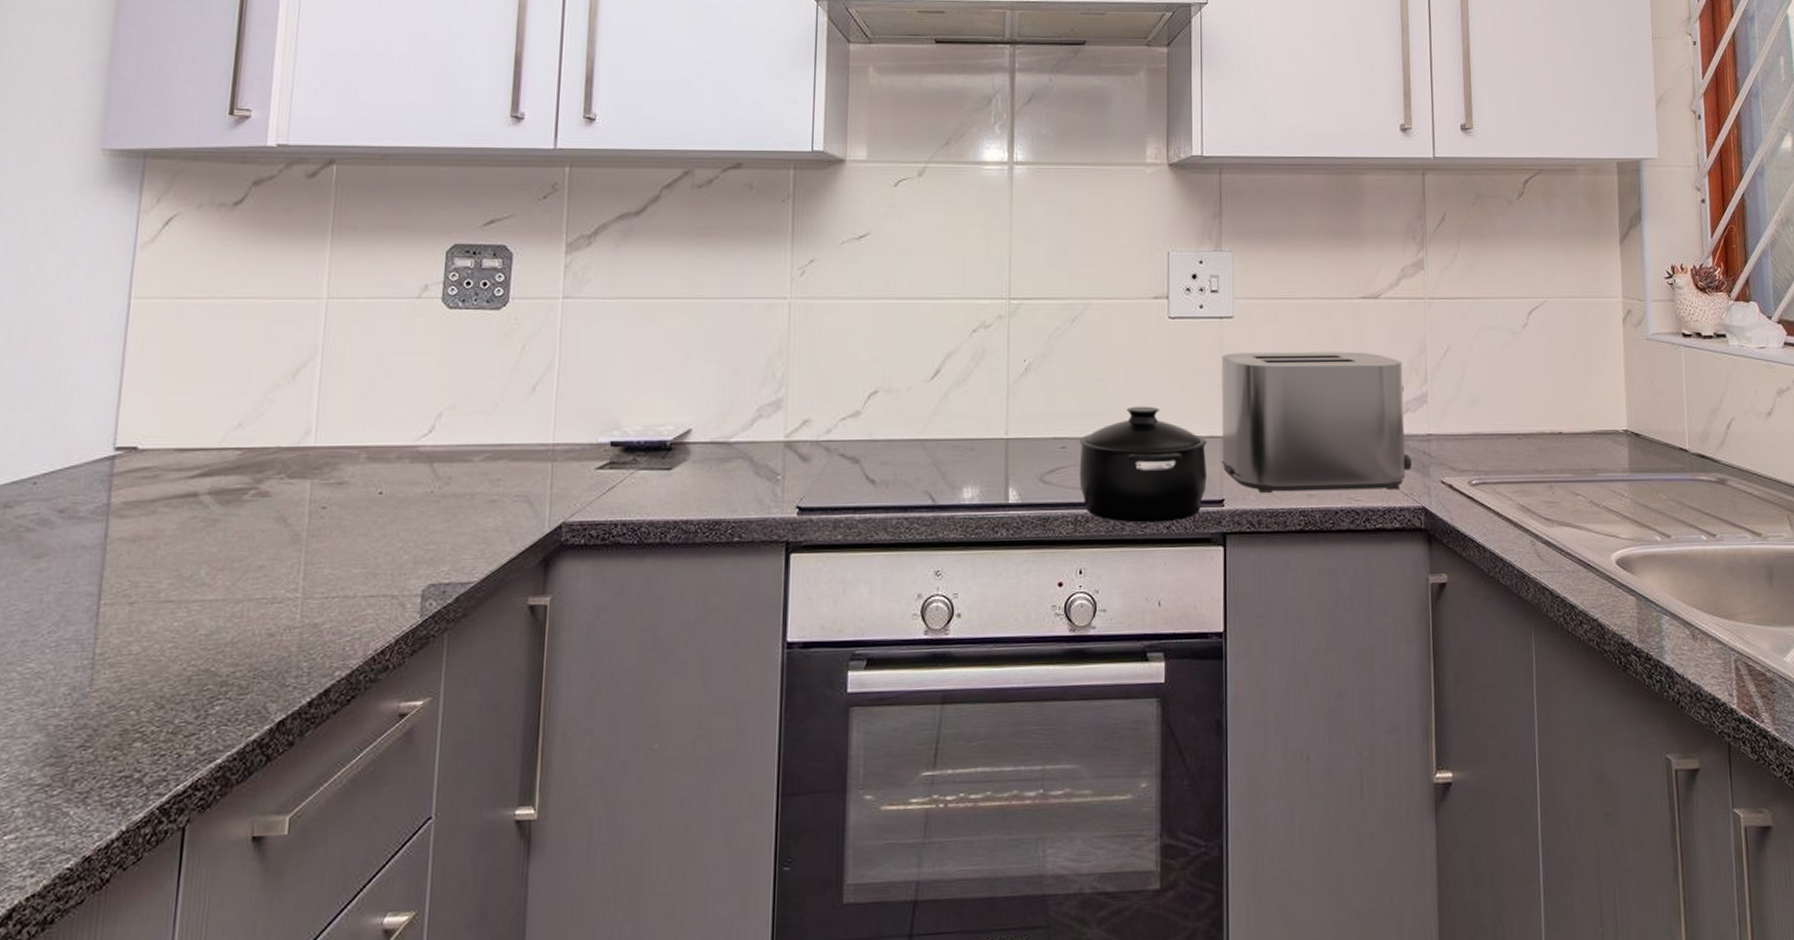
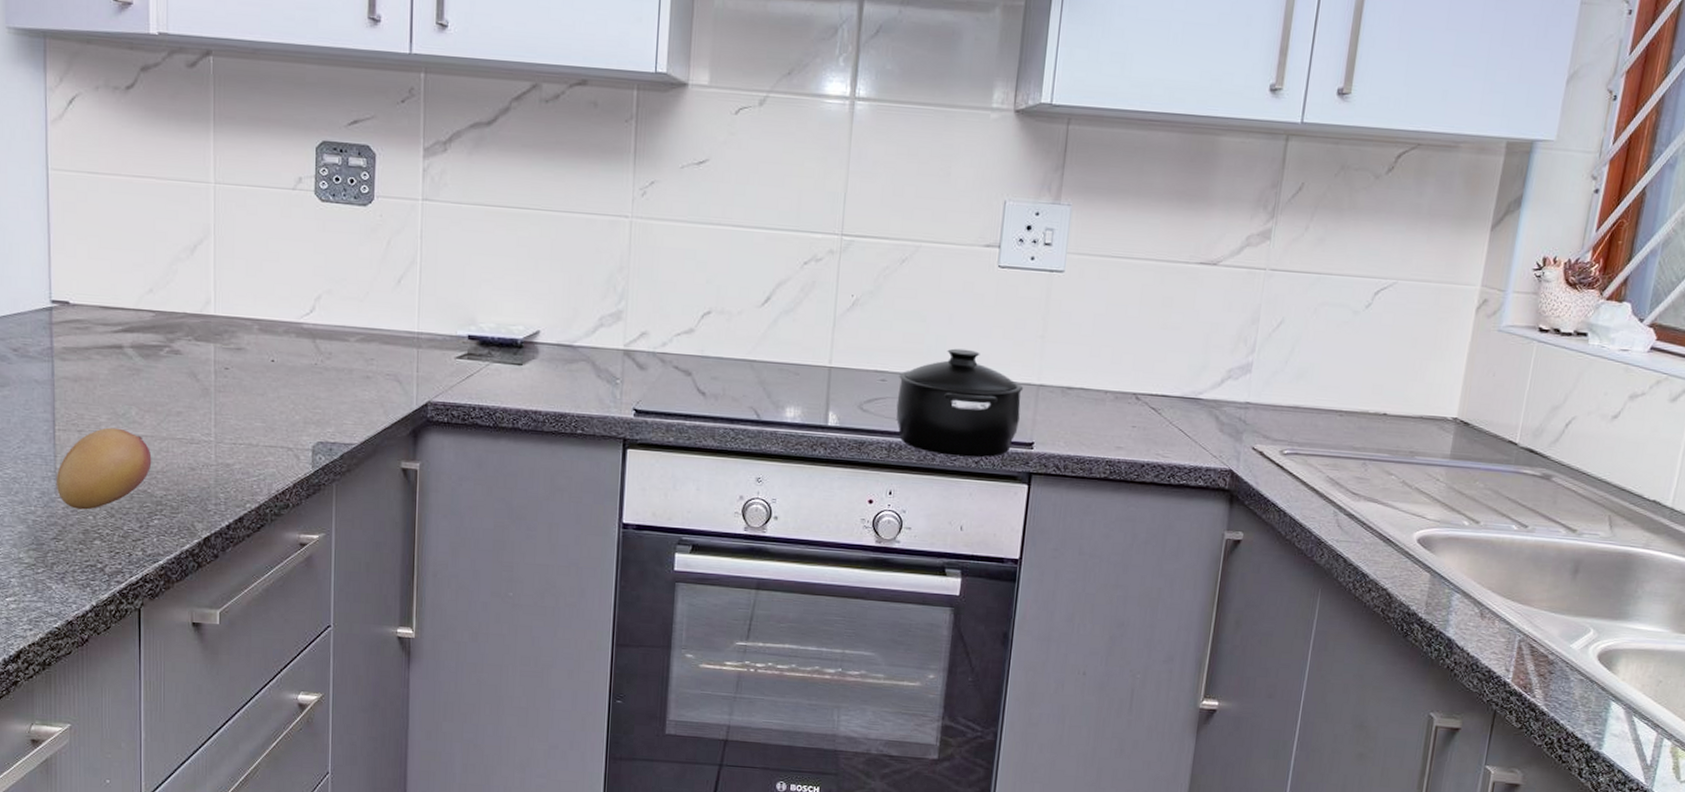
fruit: none [92,594,221,704] -> present [57,427,152,510]
toaster: present [1221,351,1412,494] -> none [1035,306,1232,452]

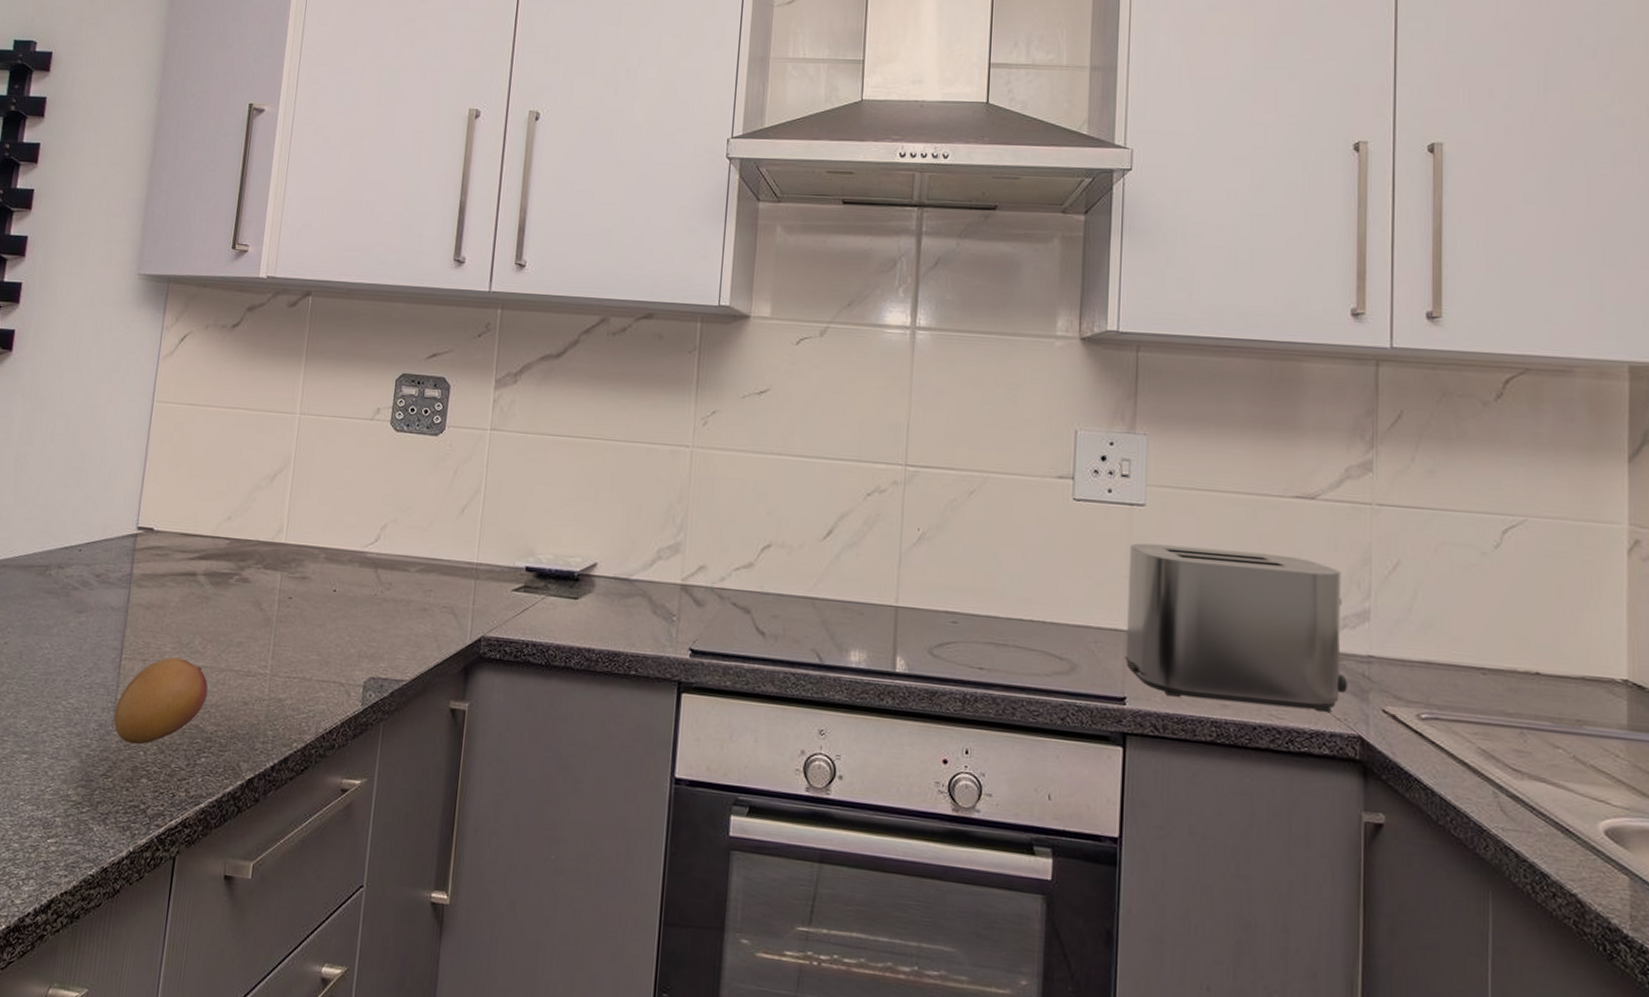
saucepan: present [896,348,1024,458] -> none [969,588,1110,714]
toaster: none [1035,306,1232,452] -> present [1125,543,1347,714]

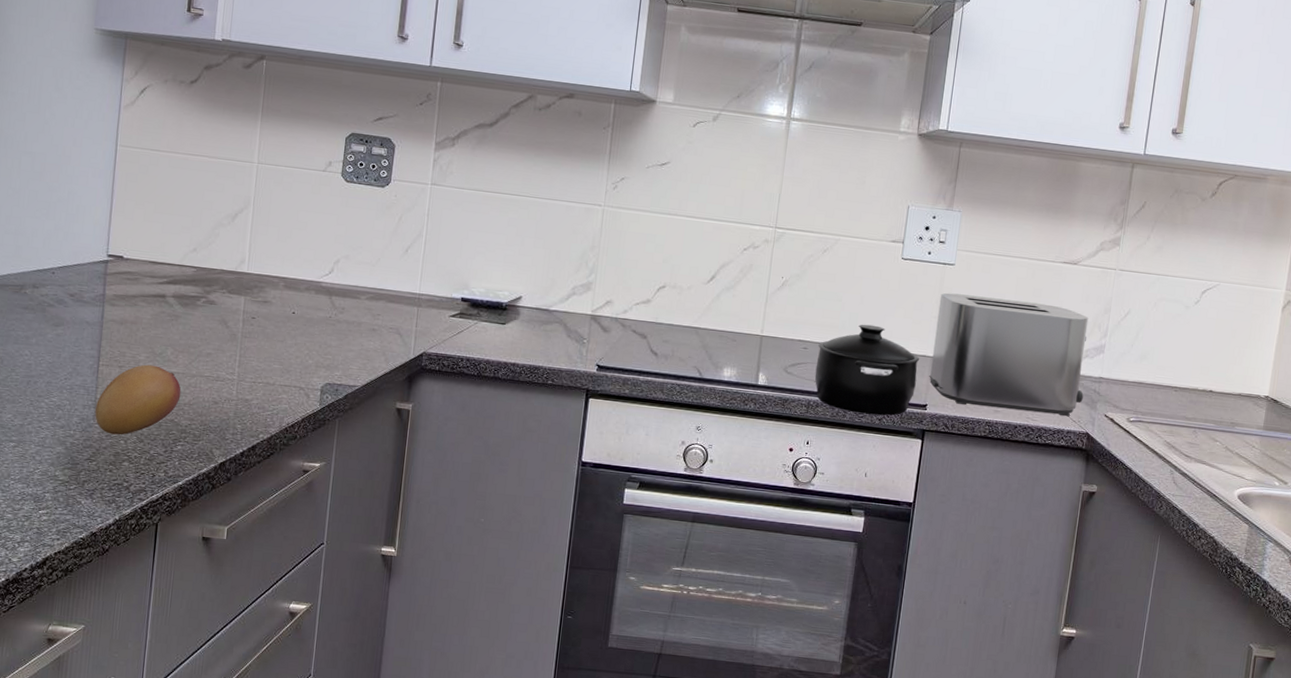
saucepan: none [969,588,1110,714] -> present [814,324,920,416]

